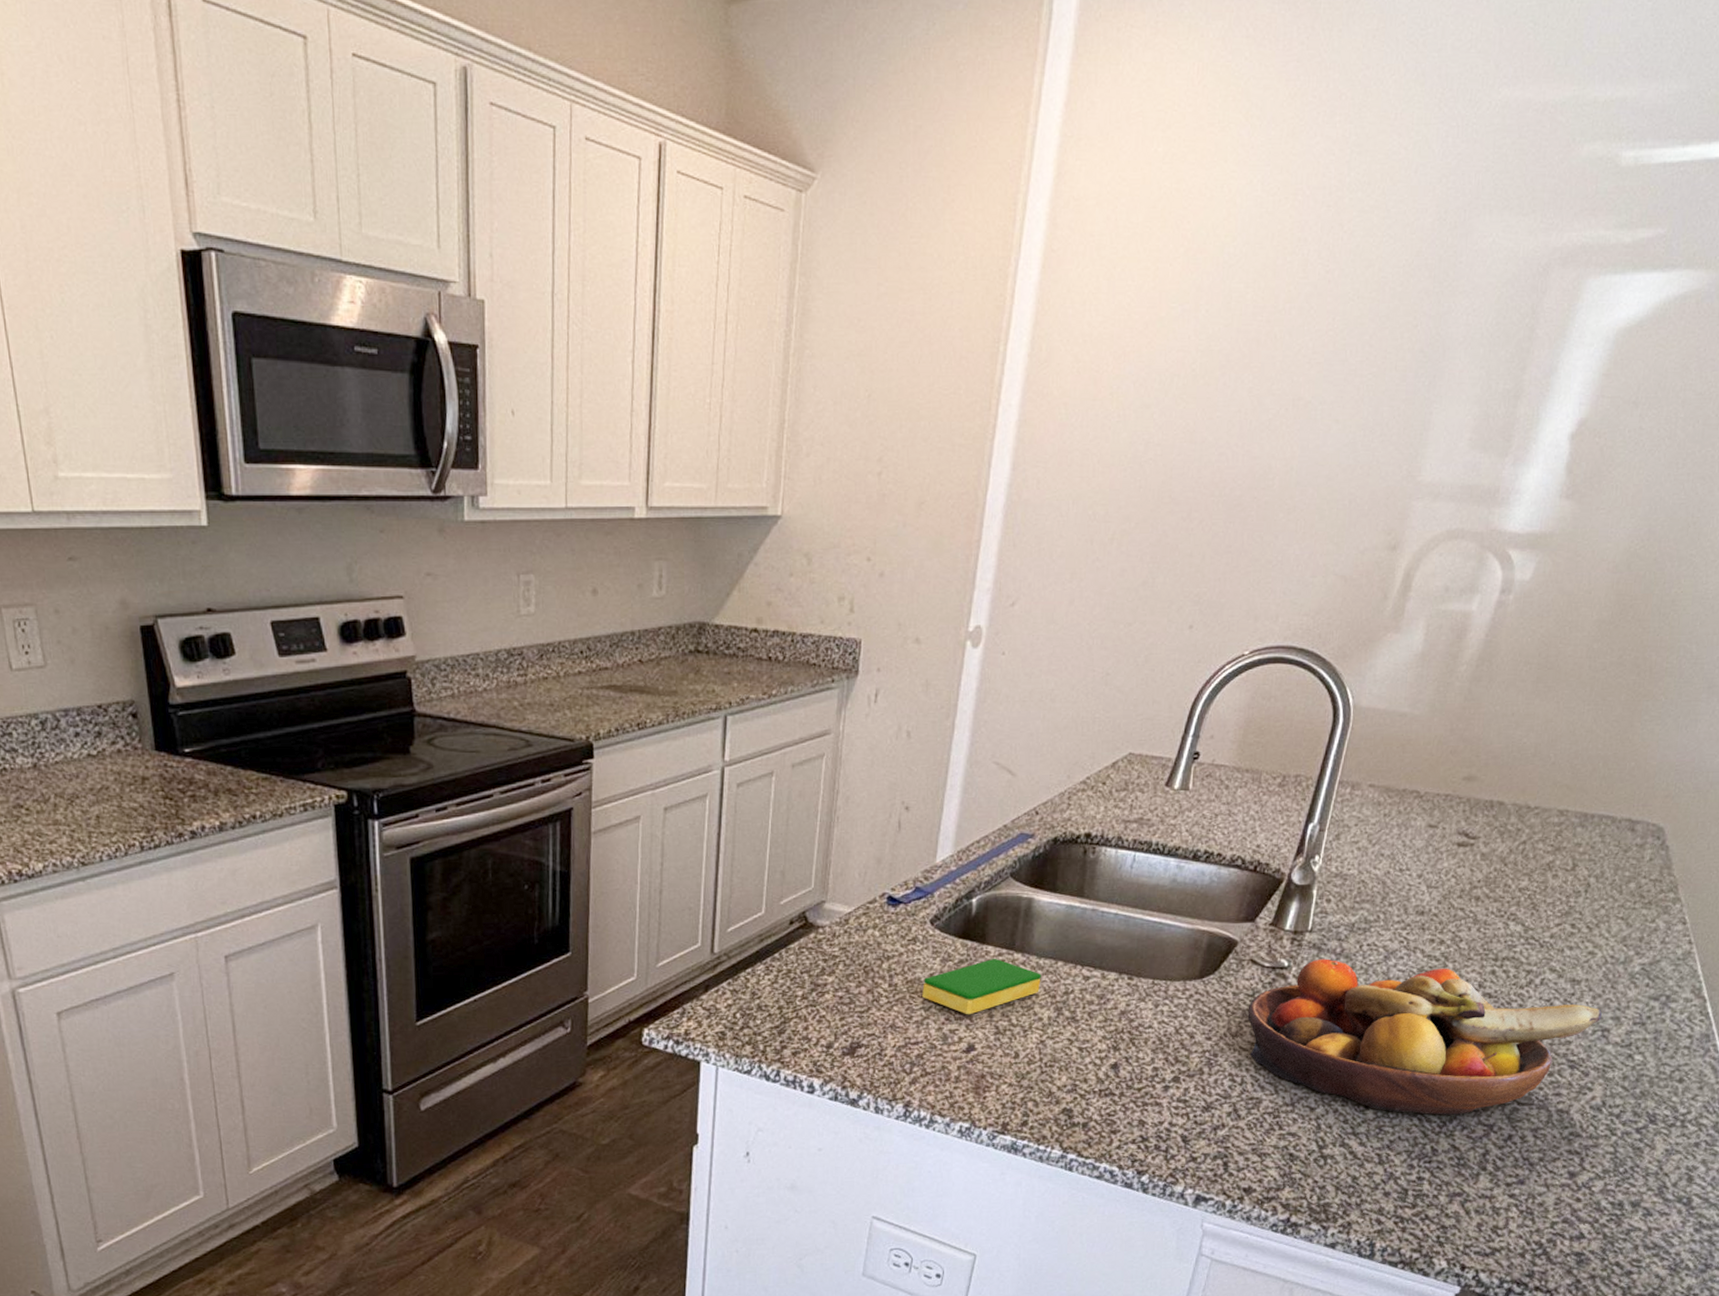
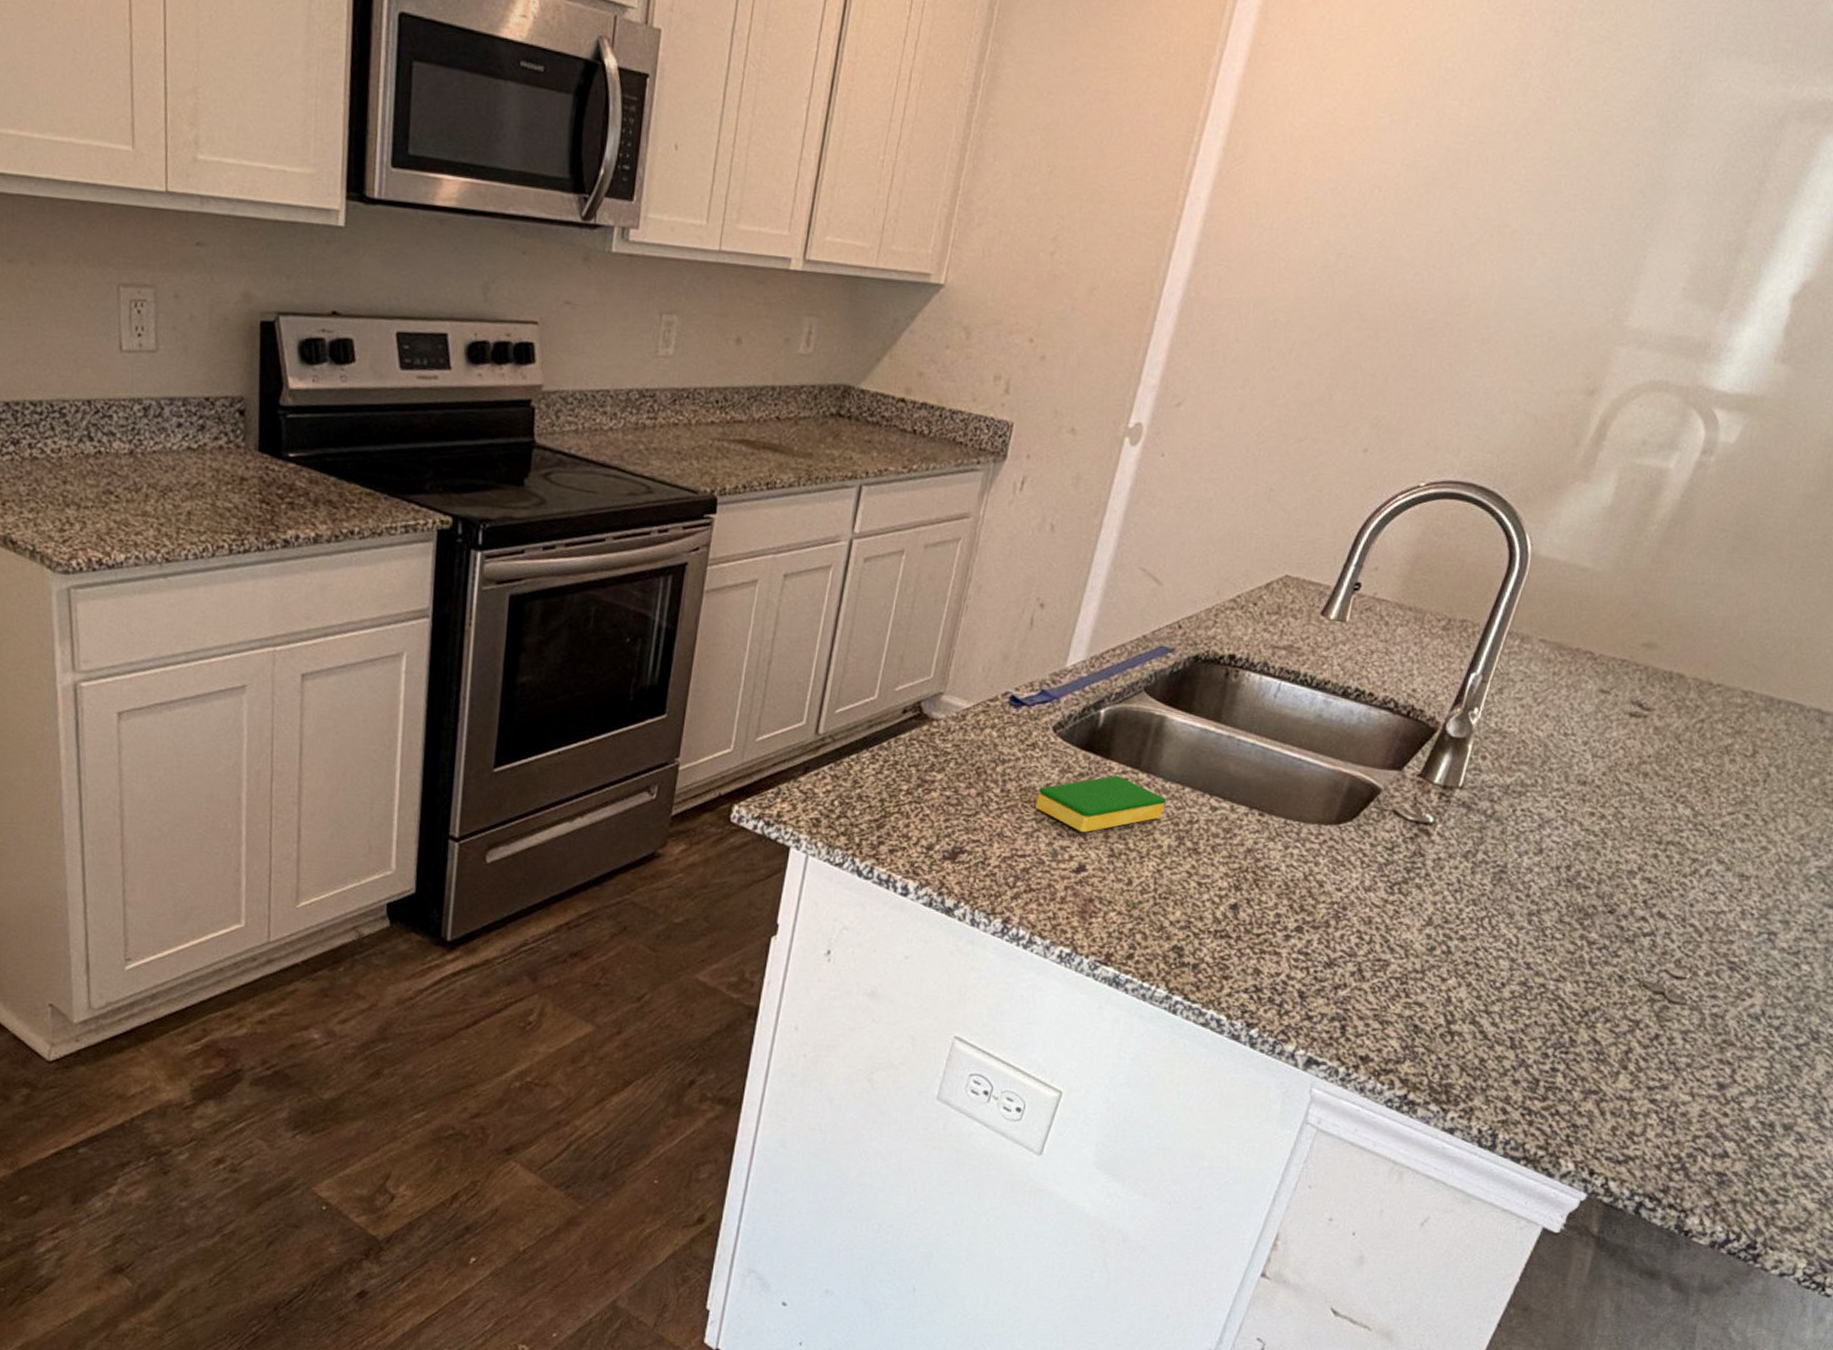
fruit bowl: present [1247,958,1602,1116] -> none [1381,818,1770,1007]

